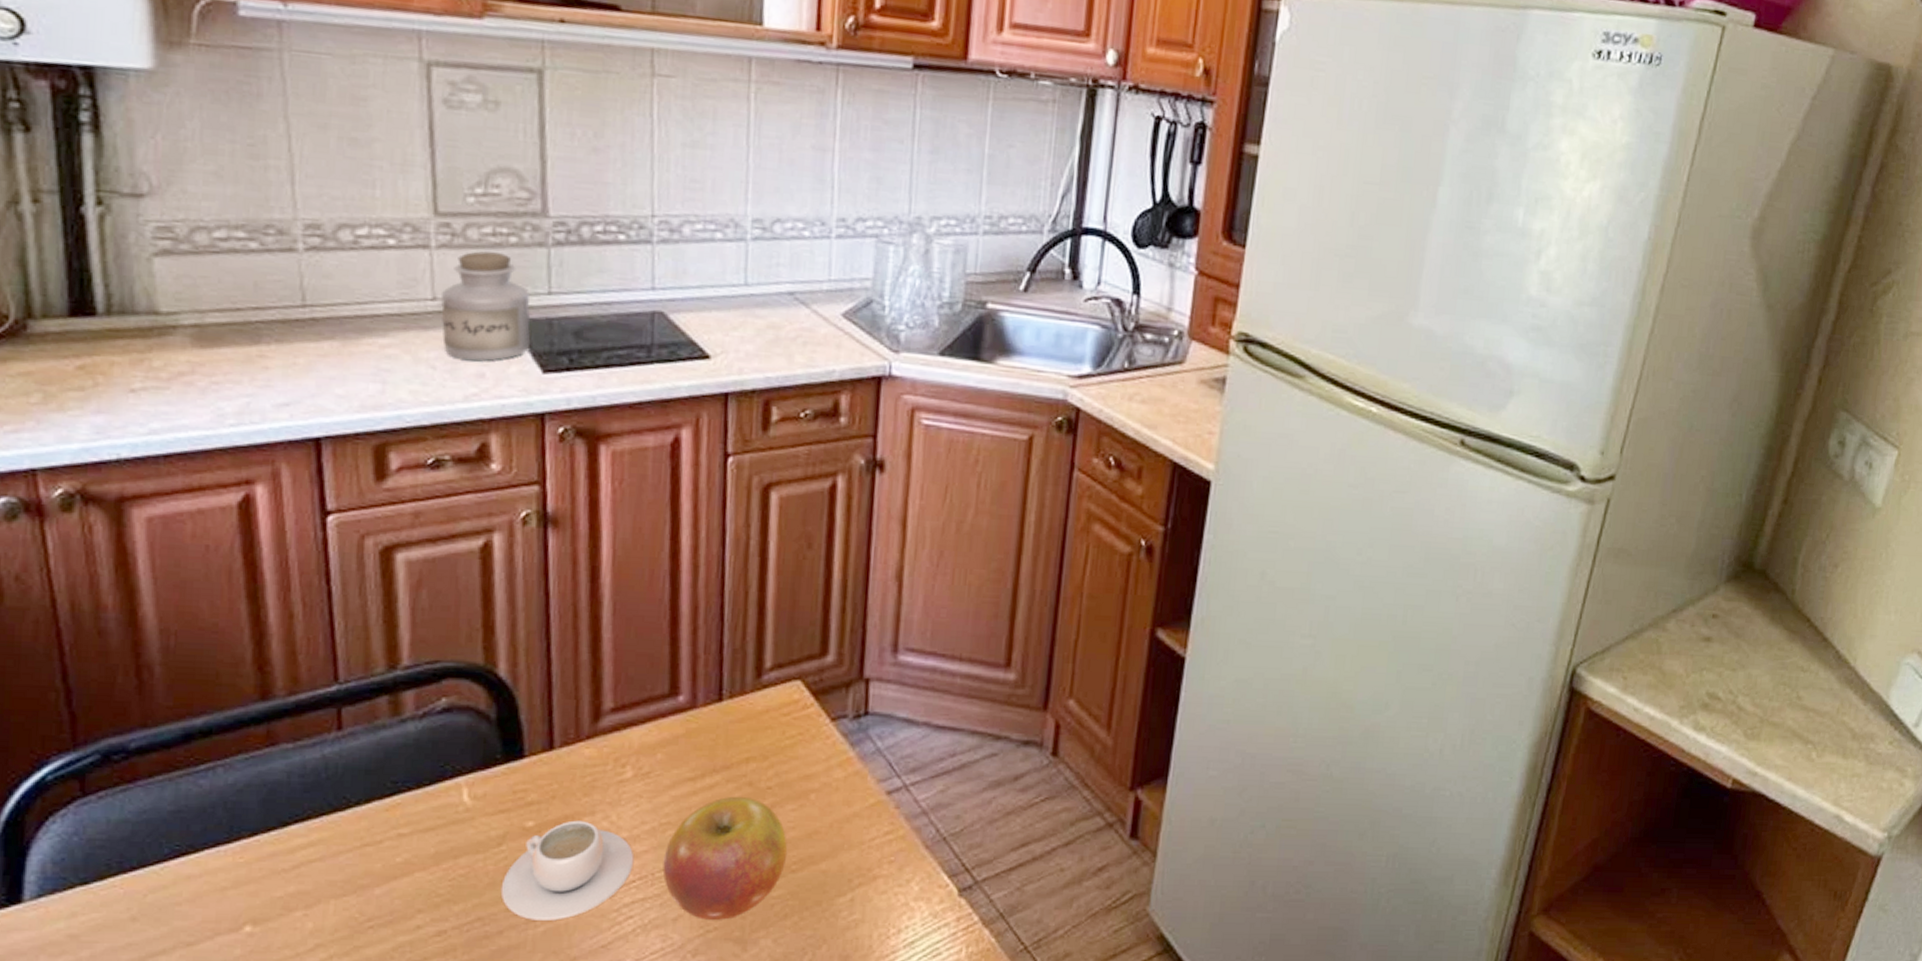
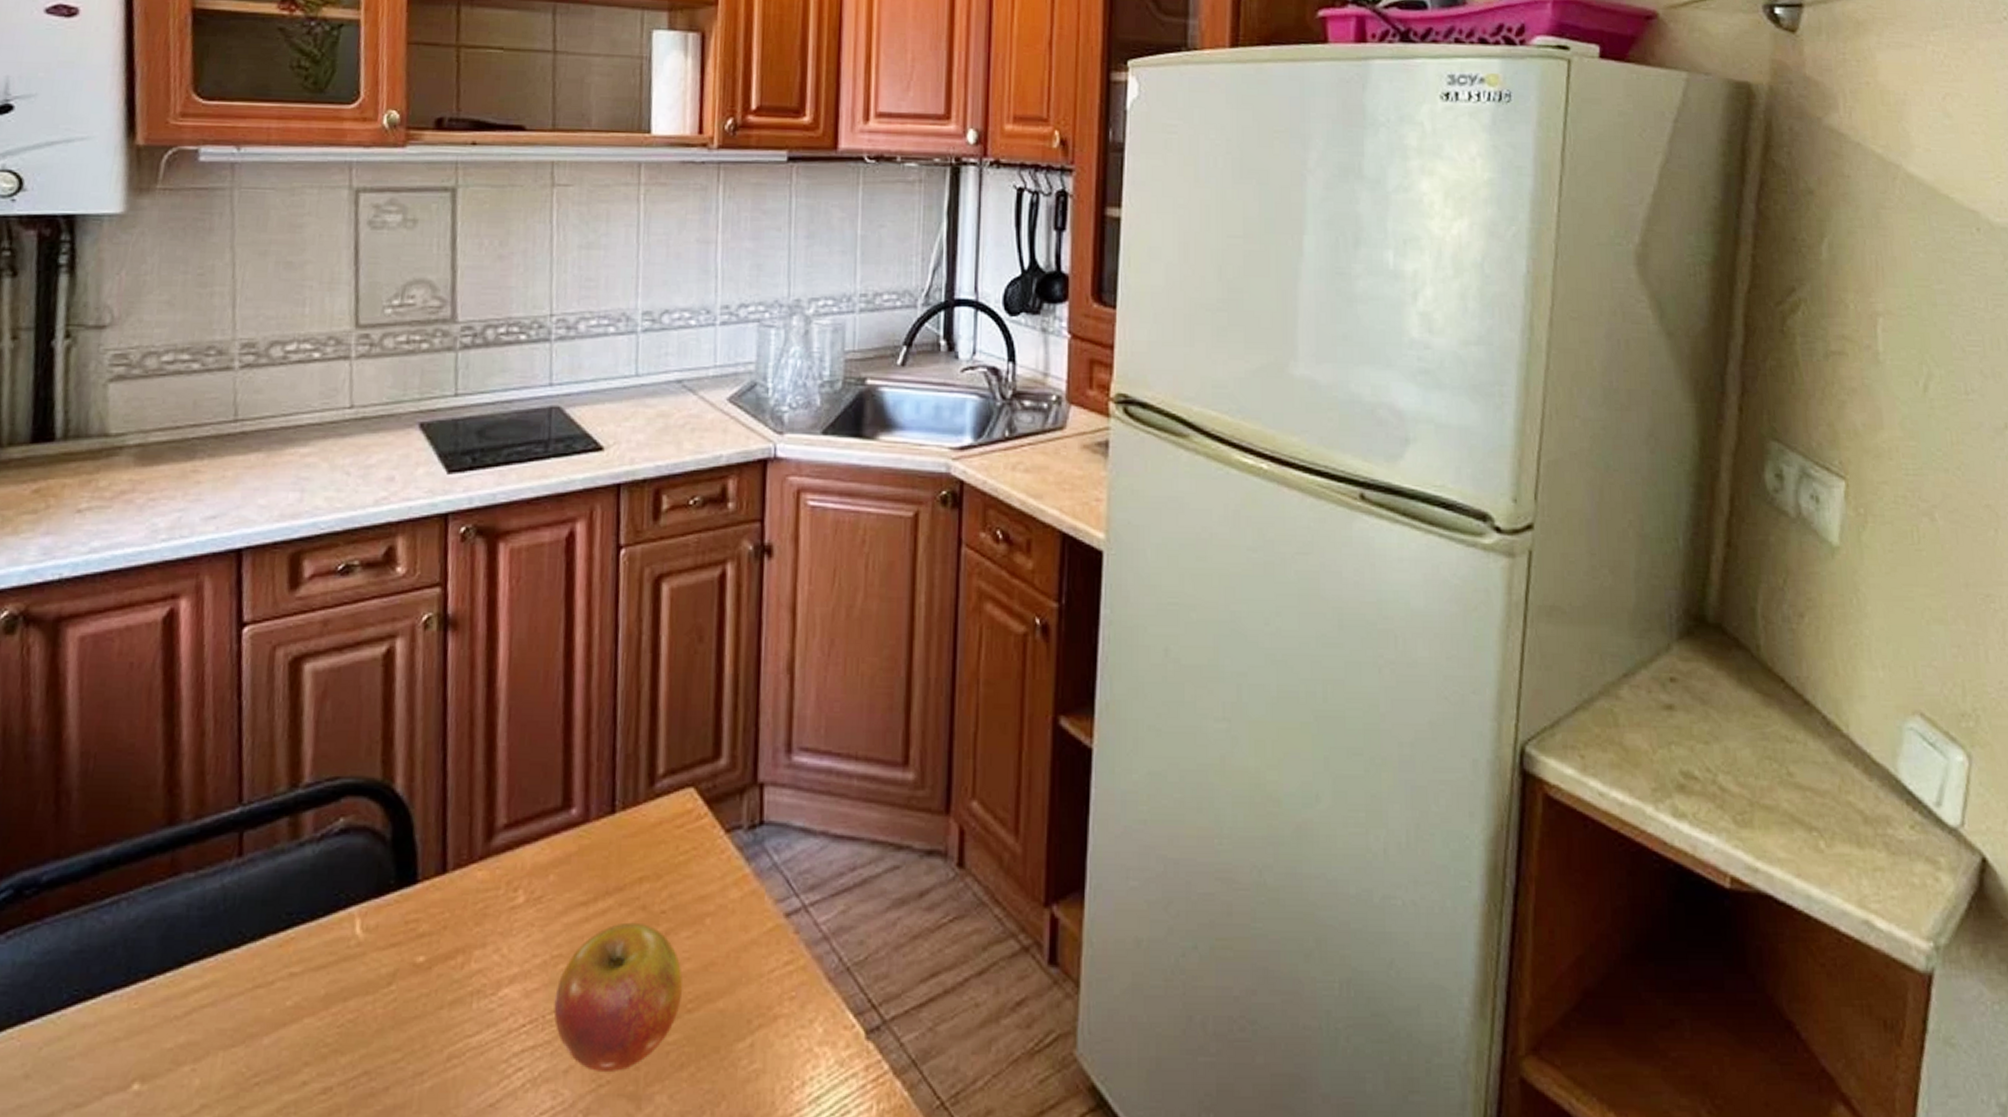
jar: present [440,251,531,361] -> none [357,359,438,464]
teacup: present [500,820,635,922] -> none [388,954,525,1076]

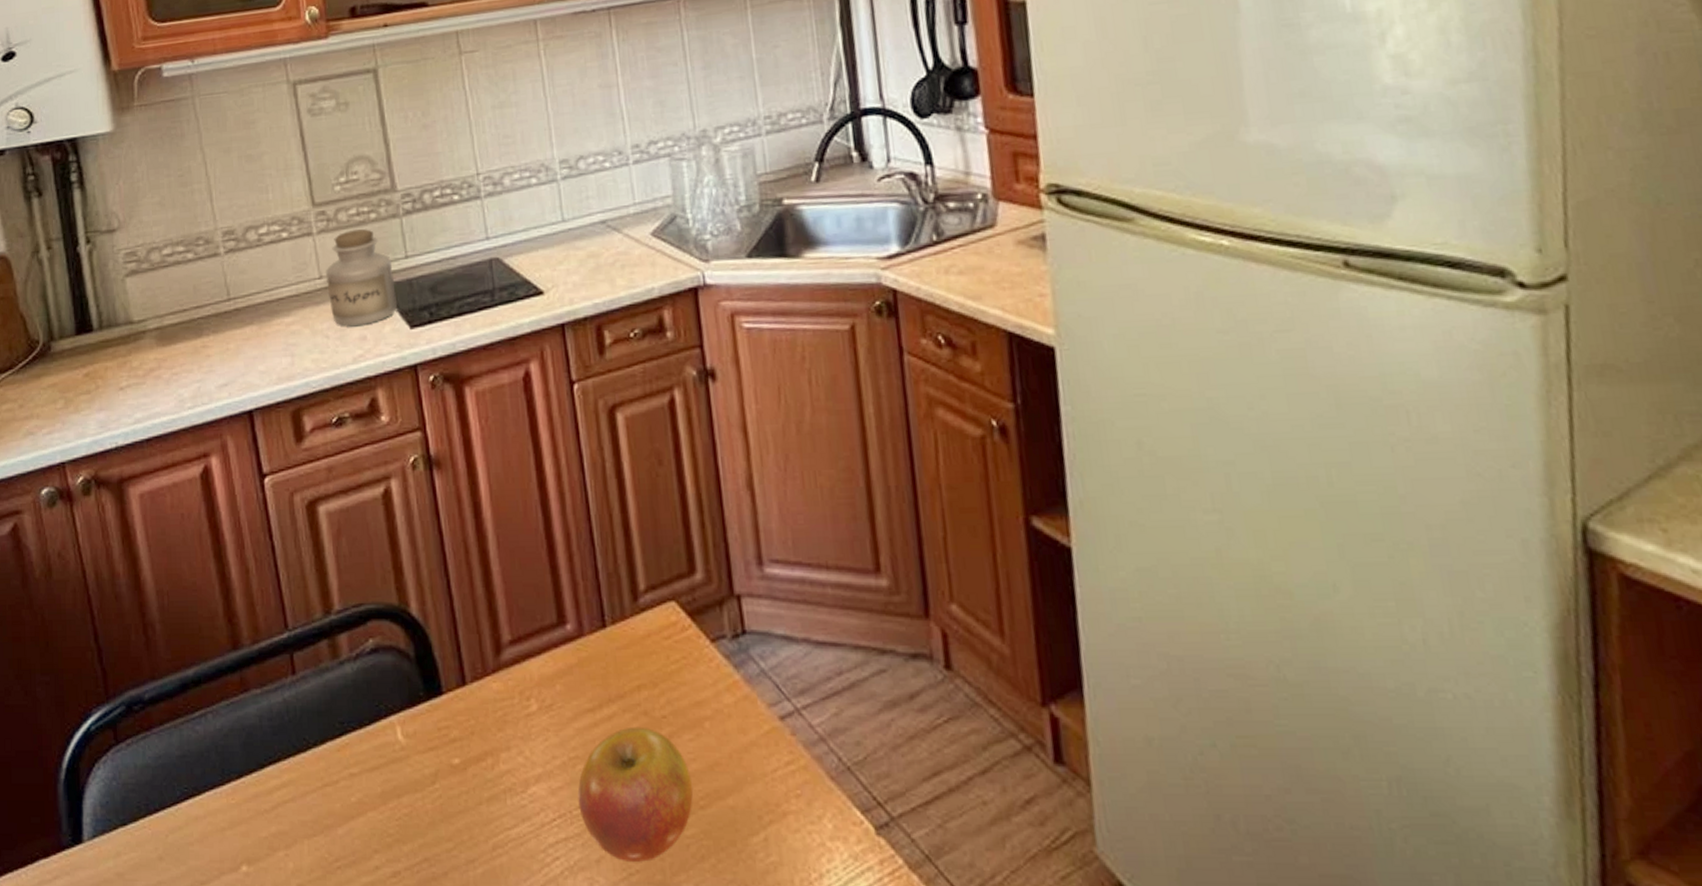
jar: none [357,359,438,464] -> present [325,229,398,326]

